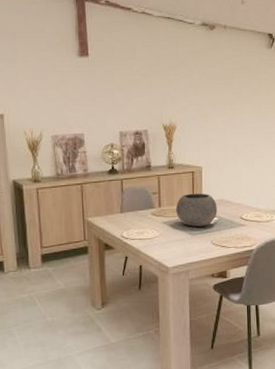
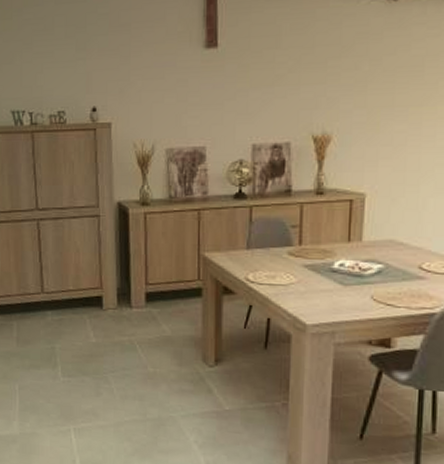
bowl: present [176,193,217,227] -> none [323,229,384,275]

